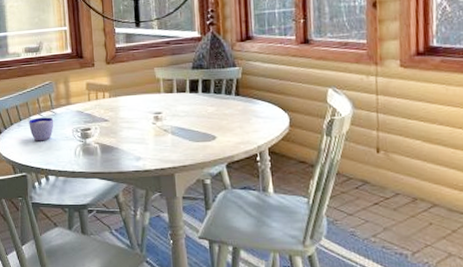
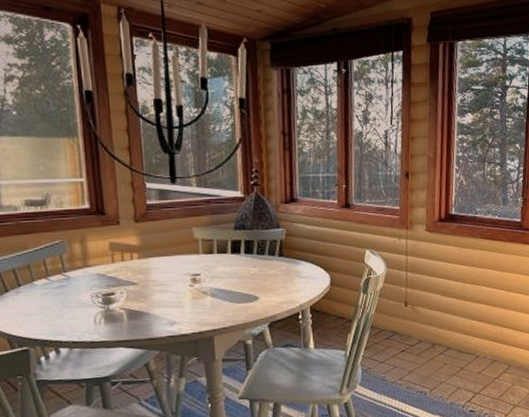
cup: present [29,117,54,141] -> none [31,281,67,310]

